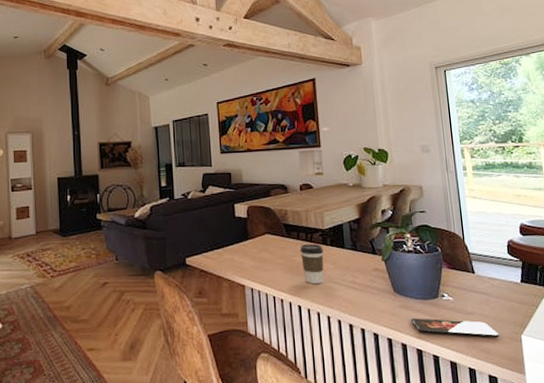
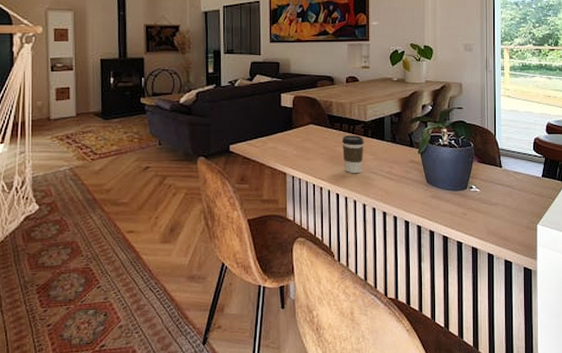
smartphone: present [410,317,499,338] -> none [440,207,518,227]

